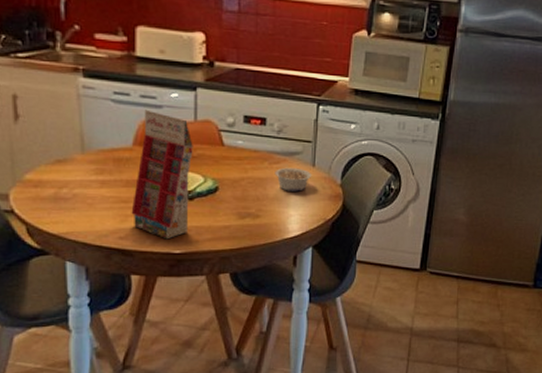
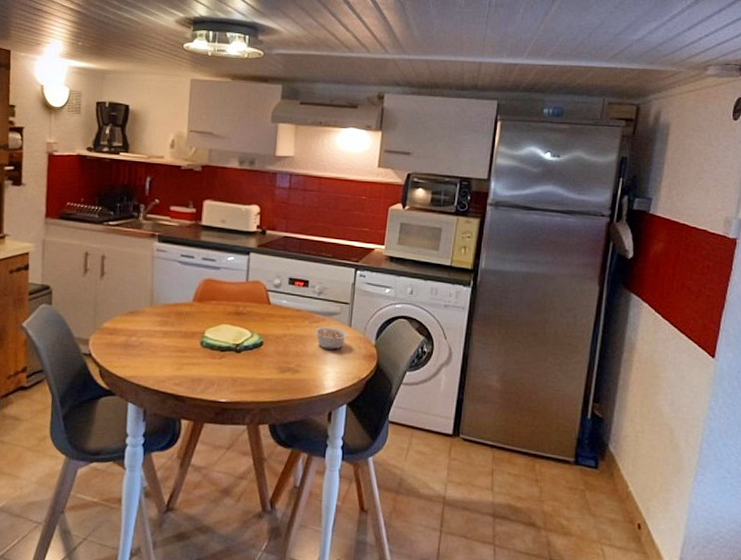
gift box: present [131,109,193,240] -> none [186,270,244,388]

